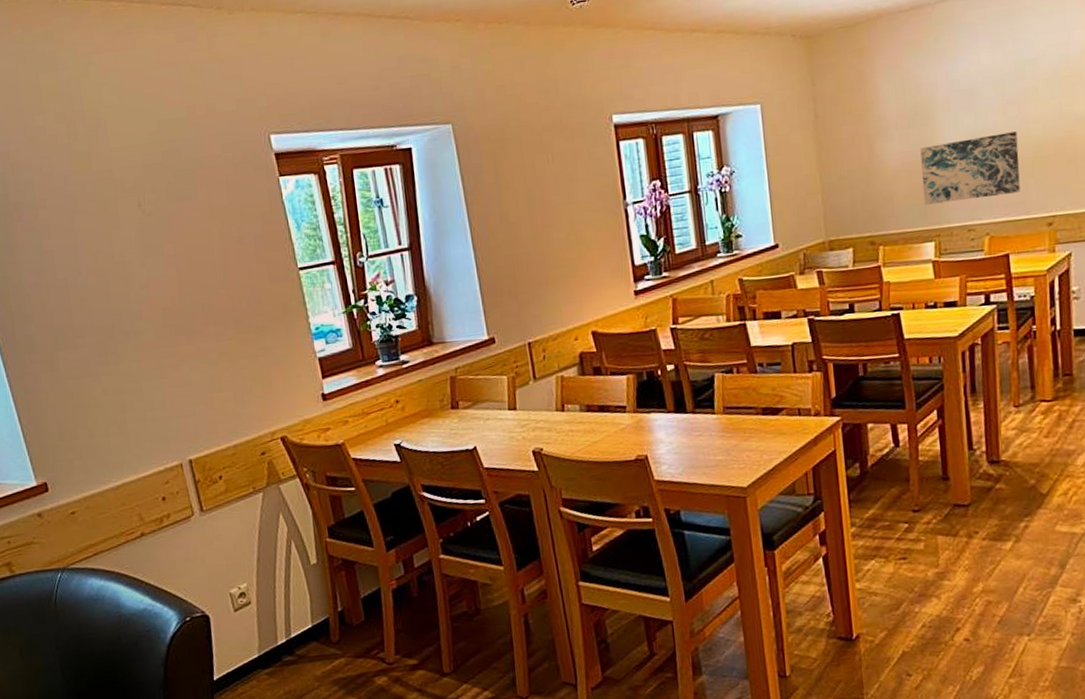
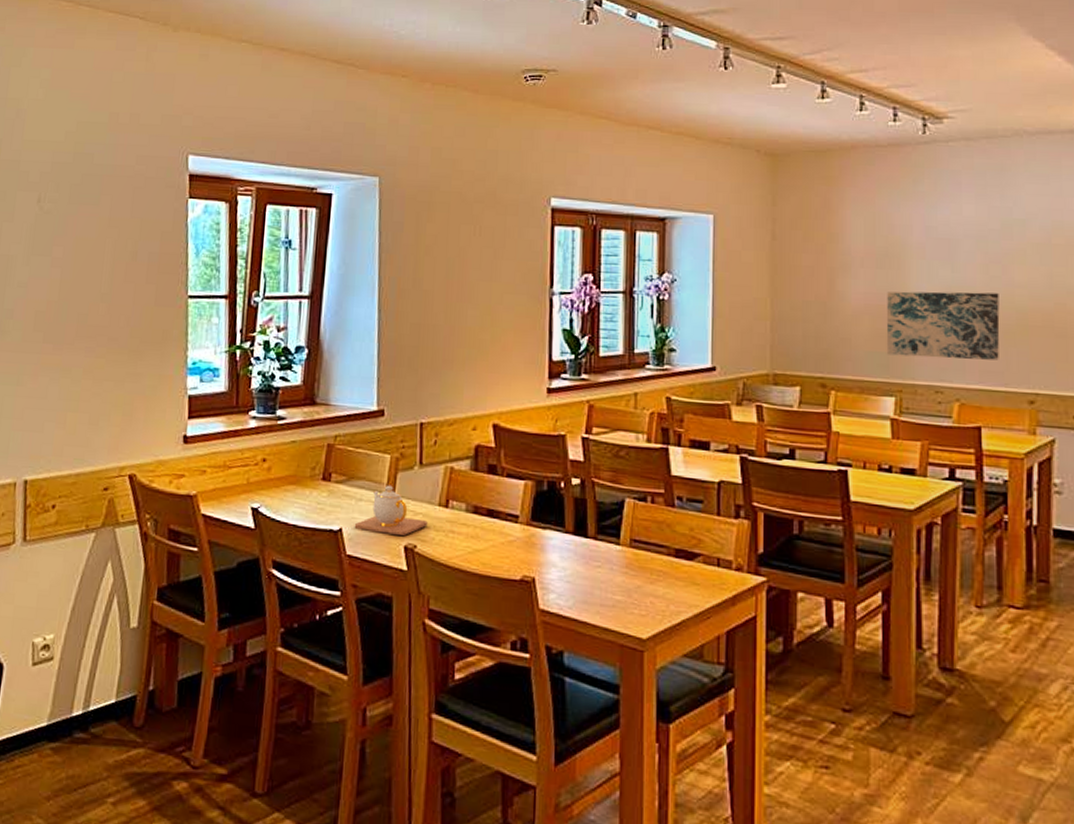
teapot: none [486,401,549,445] -> present [354,485,428,537]

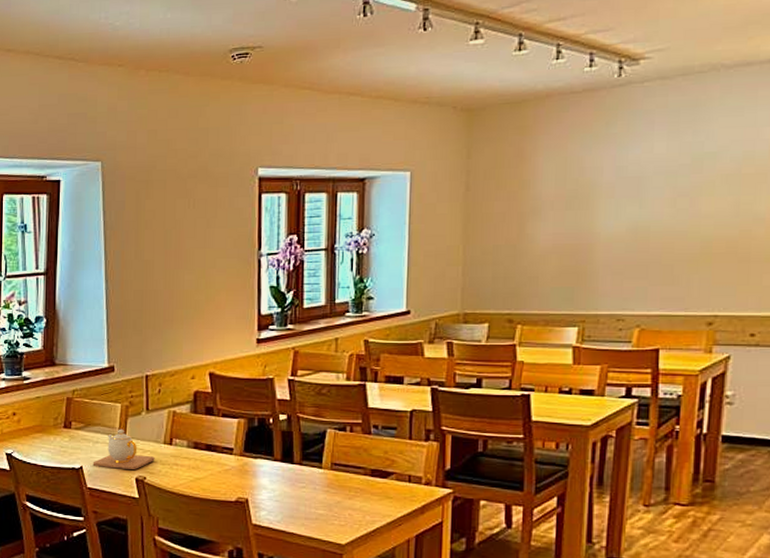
wall art: present [886,291,1000,360] -> none [571,225,685,289]

